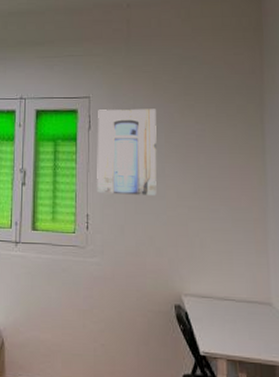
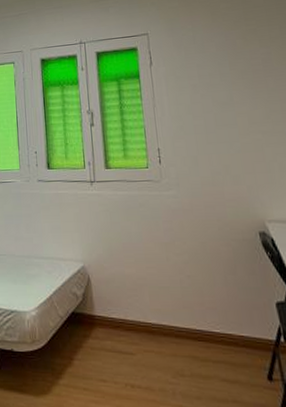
wall art: present [97,108,157,195] -> none [157,37,227,127]

